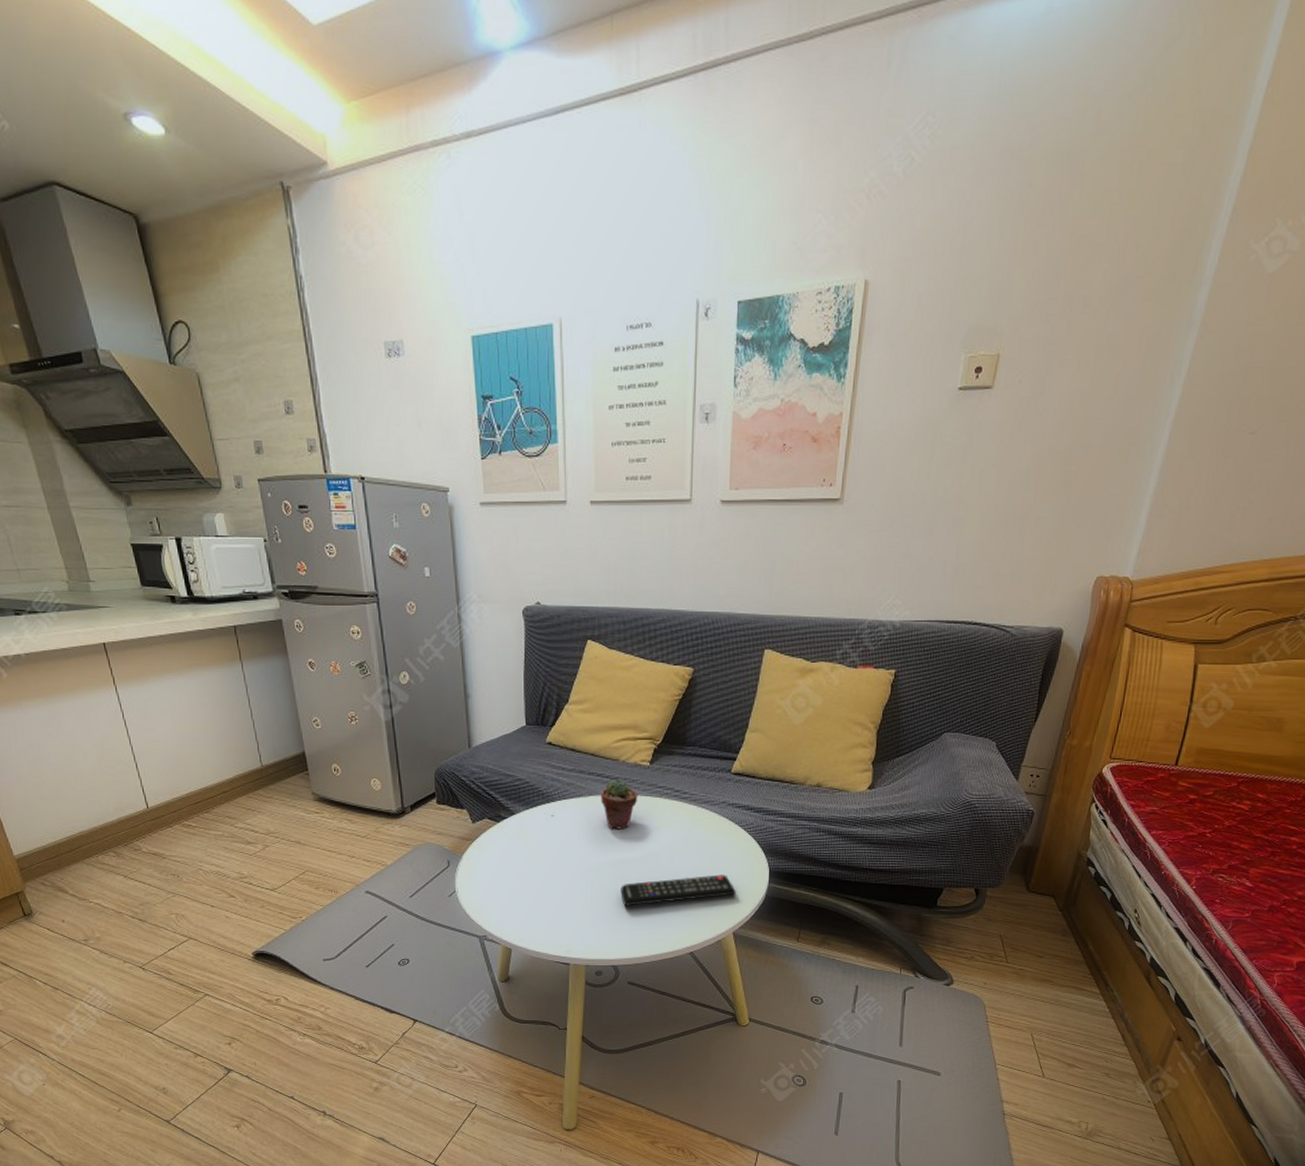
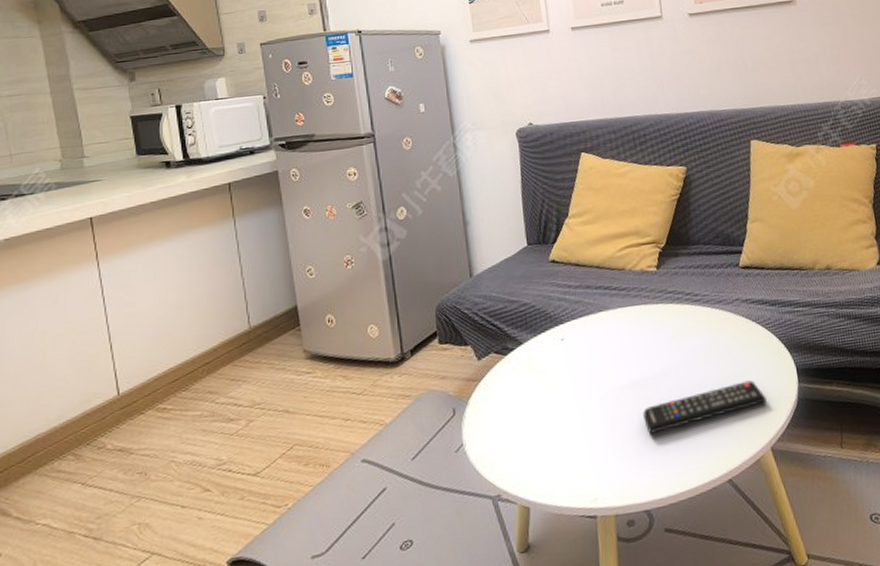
potted succulent: present [601,778,638,830] -> none [610,288,650,346]

